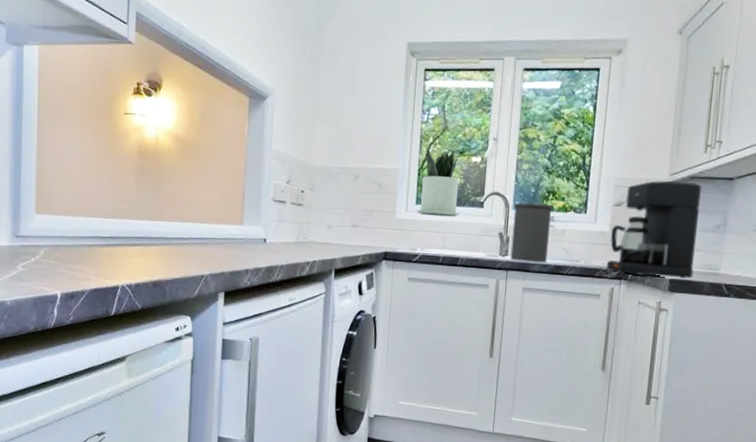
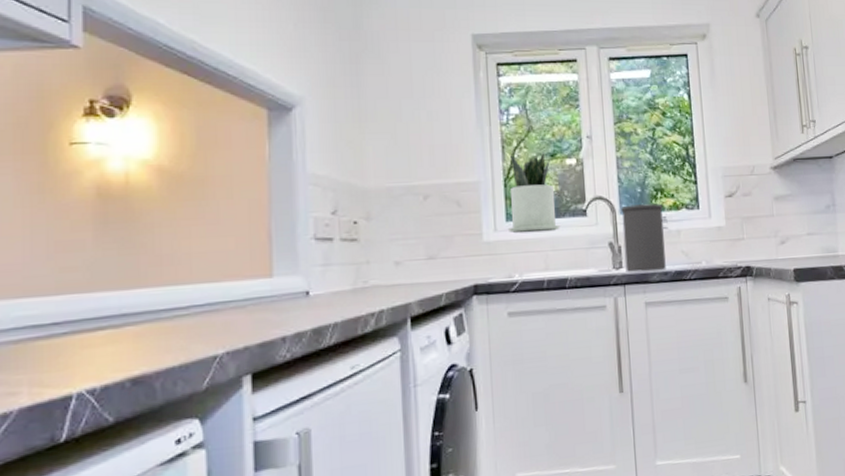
coffee maker: present [606,180,702,279] -> none [728,164,815,270]

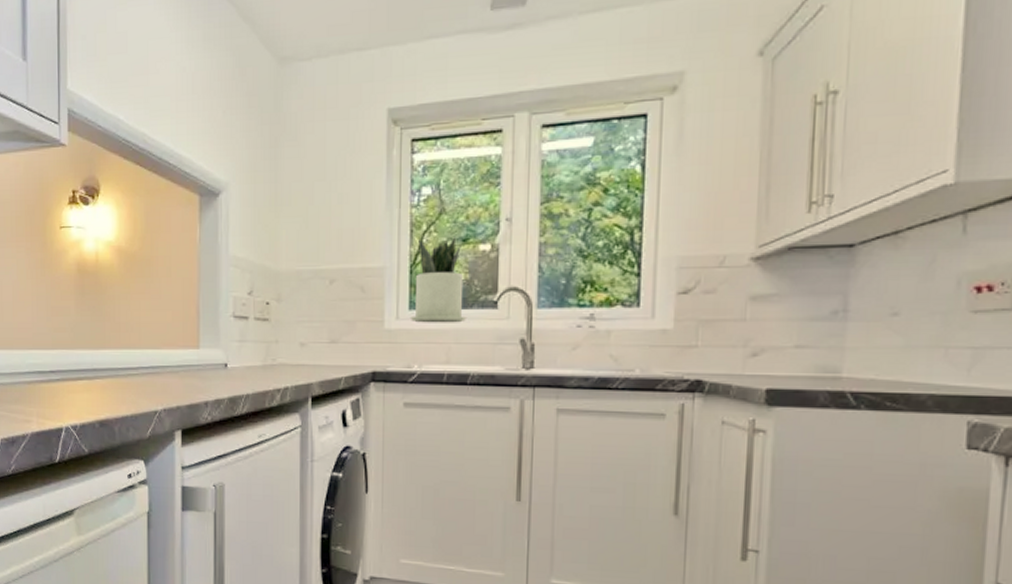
canister: present [621,203,666,273] -> none [537,298,591,375]

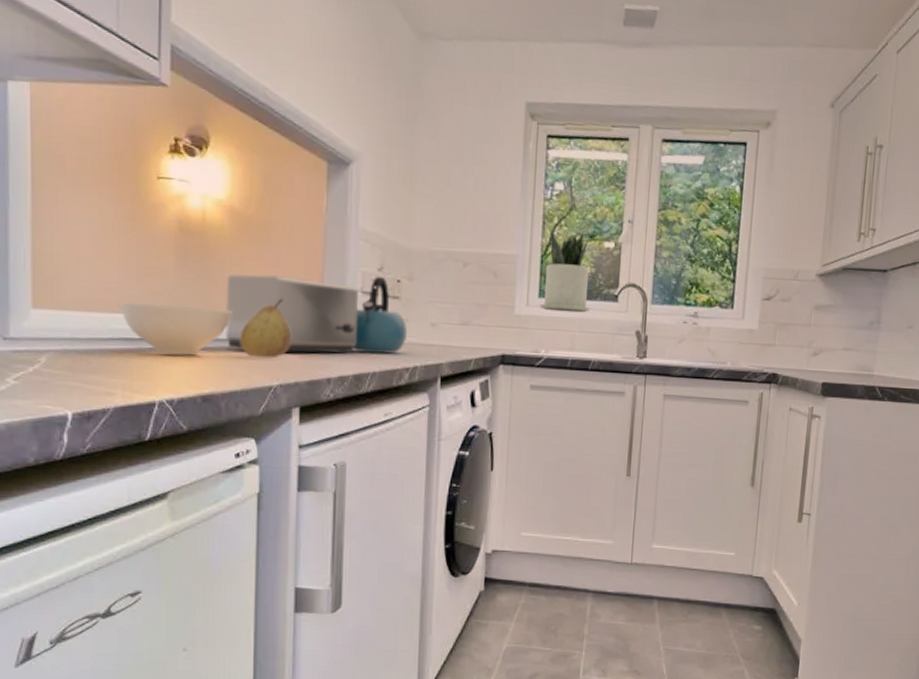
bowl: none [32,340,122,385] -> present [118,303,232,356]
toaster: none [117,307,230,378] -> present [226,274,358,354]
fruit: none [128,327,172,385] -> present [239,298,291,359]
kettle: none [228,301,277,375] -> present [353,277,407,354]

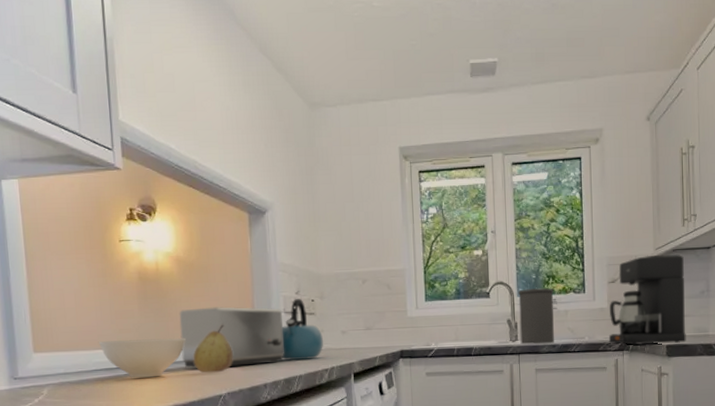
planter: present [539,231,591,313] -> none [426,244,469,311]
canister: none [649,296,696,366] -> present [518,288,554,345]
coffee maker: none [754,271,855,381] -> present [608,254,686,345]

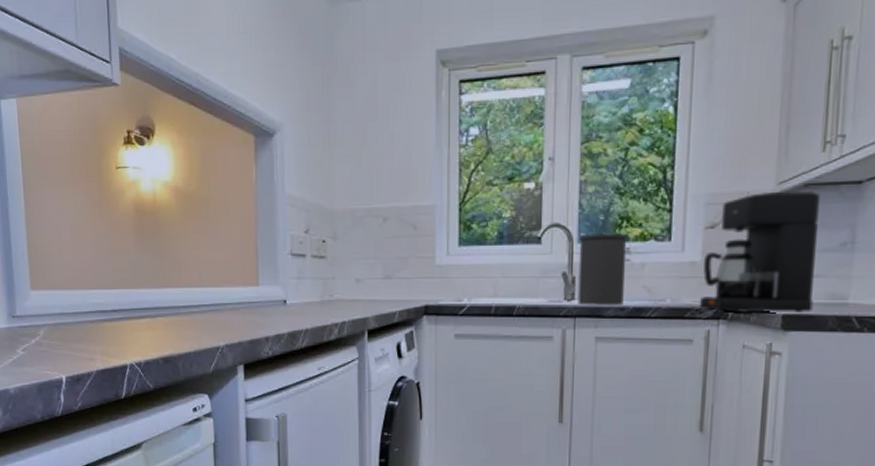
bowl: present [98,337,186,378] -> none [93,280,183,323]
toaster: present [179,307,284,368] -> none [176,246,289,315]
fruit: present [193,324,233,374] -> none [190,266,233,321]
kettle: present [281,299,323,360] -> none [287,239,334,311]

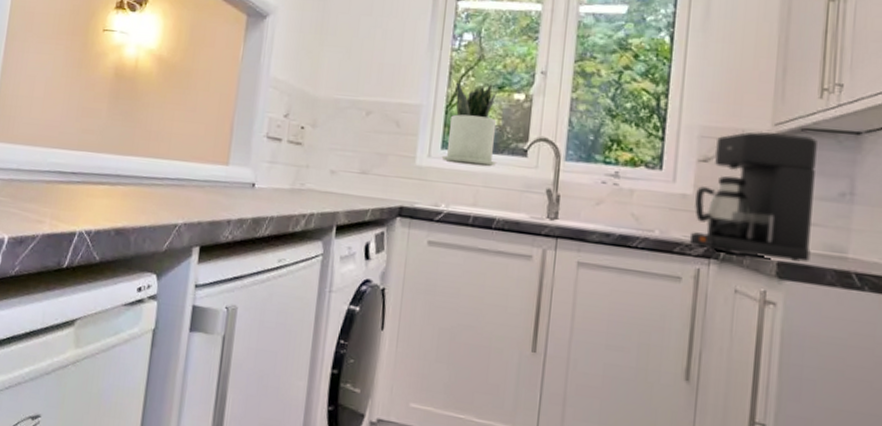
planter: none [459,174,513,259] -> present [441,82,499,167]
canister: present [578,233,627,306] -> none [561,152,617,232]

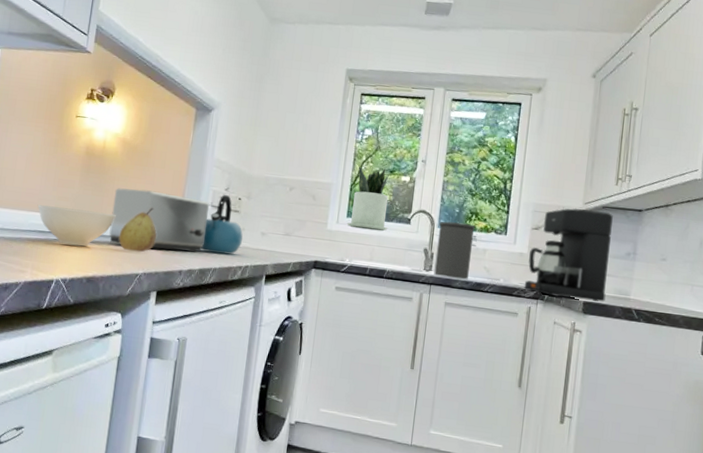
bowl: none [57,139,150,191] -> present [37,205,116,247]
toaster: none [142,116,264,197] -> present [109,188,209,252]
fruit: none [153,140,200,198] -> present [118,207,157,253]
kettle: none [254,123,307,199] -> present [201,195,243,255]
canister: none [561,152,617,232] -> present [434,221,475,280]

